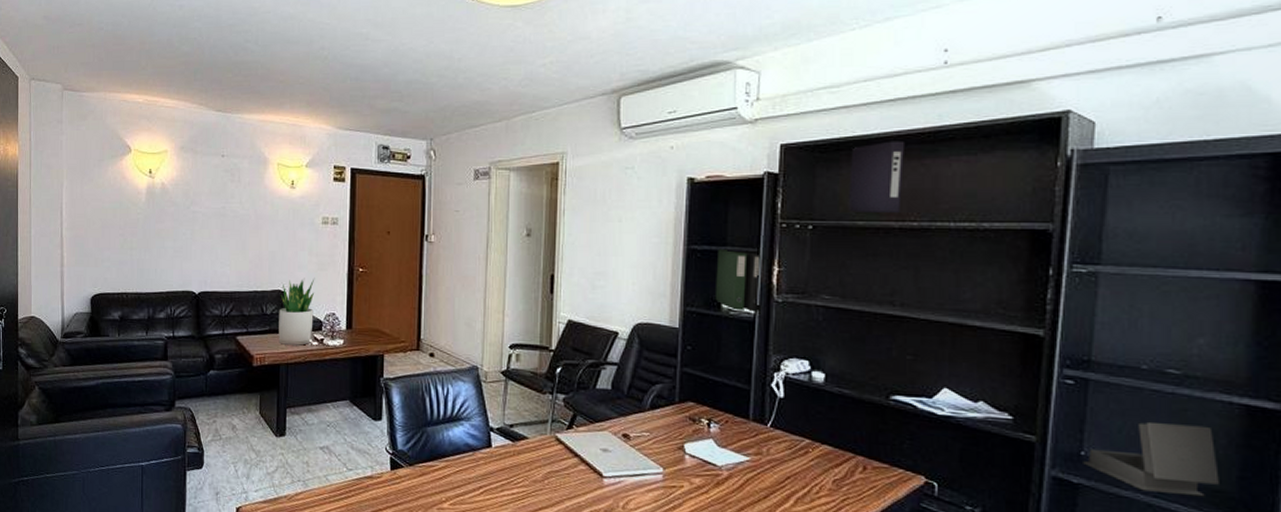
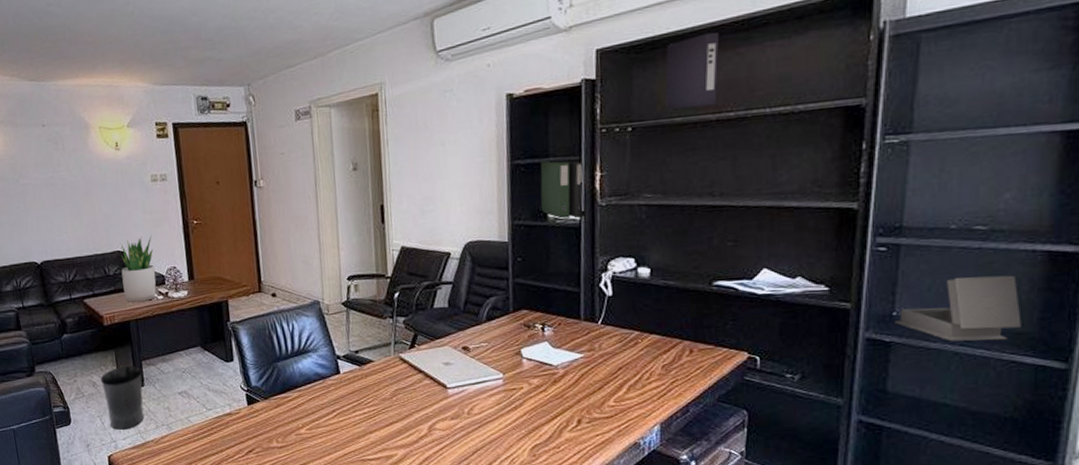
waste bin: none [241,411,285,481] -> present [101,365,145,430]

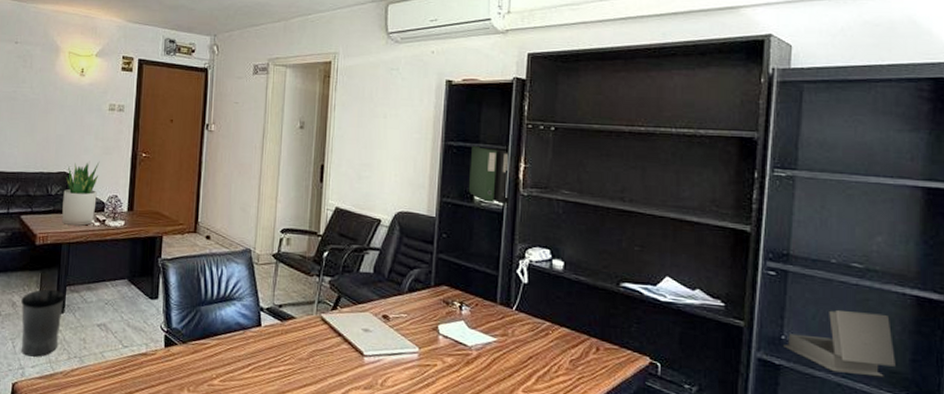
binder: present [665,32,720,110] -> none [585,54,635,119]

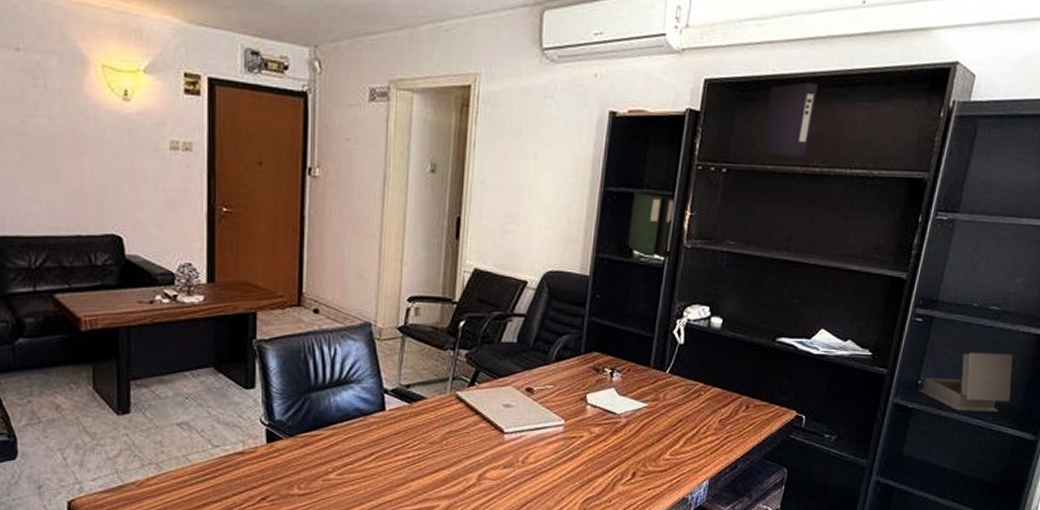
waste bin: present [21,289,65,357] -> none [68,385,129,468]
planter: present [62,161,100,226] -> none [114,218,163,304]
binder: none [585,54,635,119] -> present [760,82,819,159]

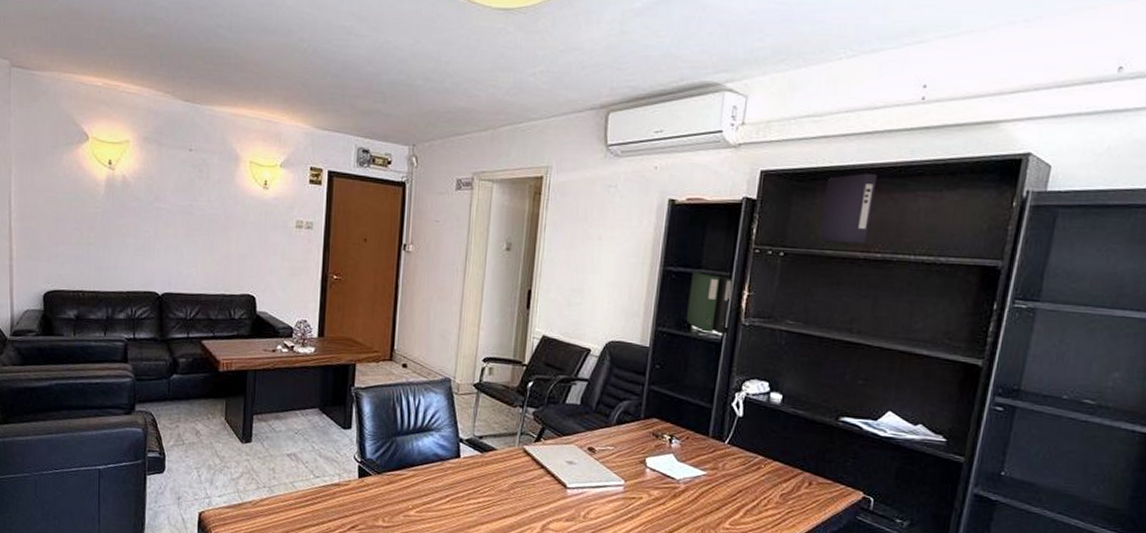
decorative box: present [918,352,1013,412] -> none [1002,446,1115,514]

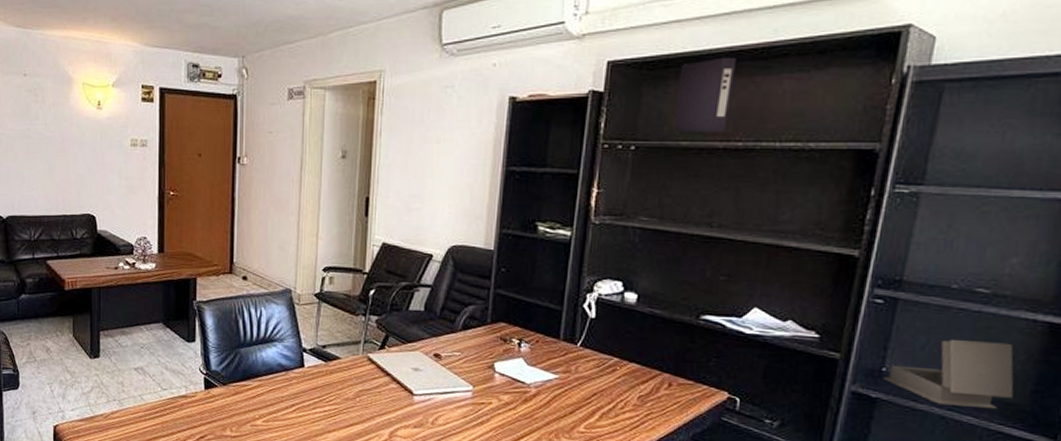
binder: present [685,271,731,334] -> none [531,170,579,233]
decorative box: none [1002,446,1115,514] -> present [883,338,1014,410]

